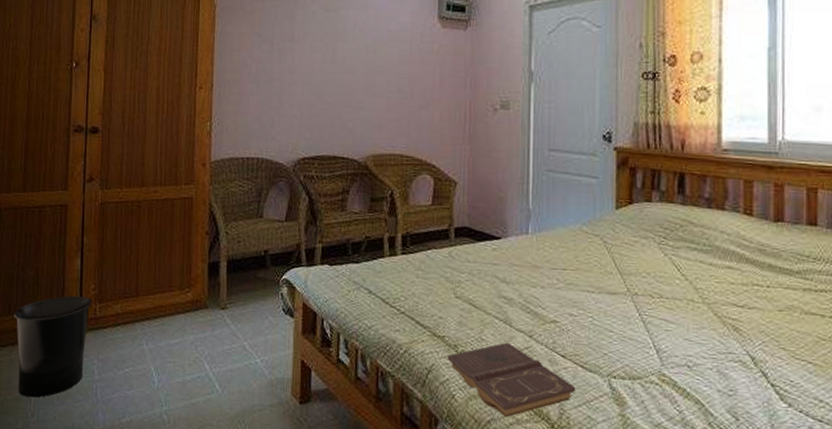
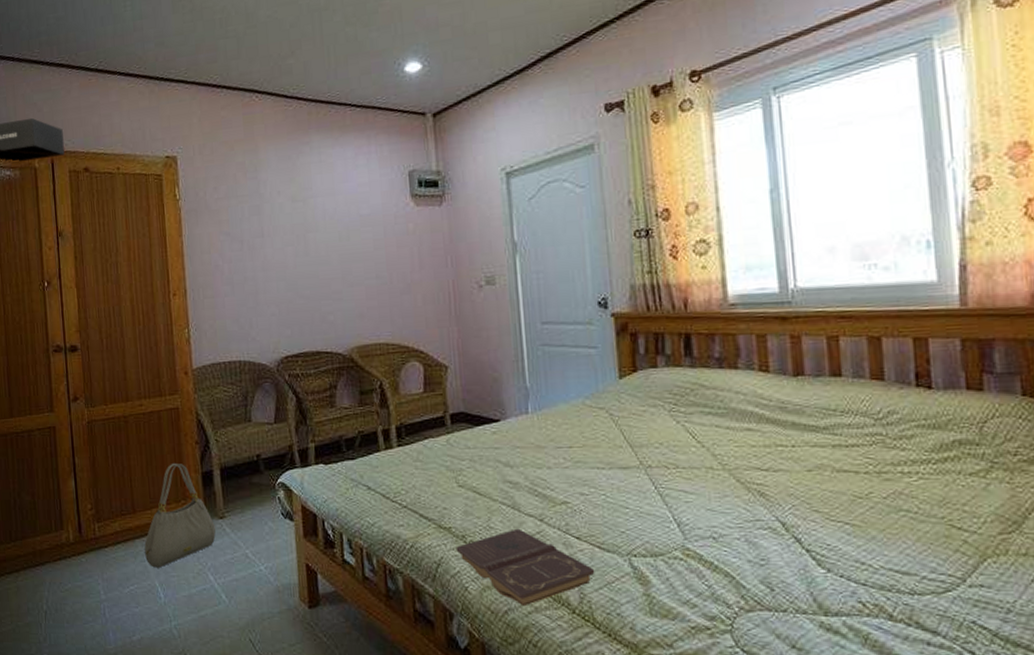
waste bin: present [14,295,92,398] -> none [15,517,90,622]
handbag: none [143,250,216,353] -> present [144,462,216,568]

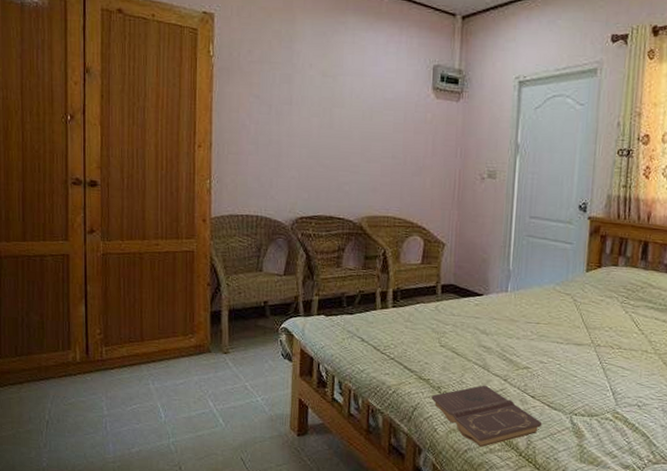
handbag: present [144,462,216,568] -> none [150,300,219,391]

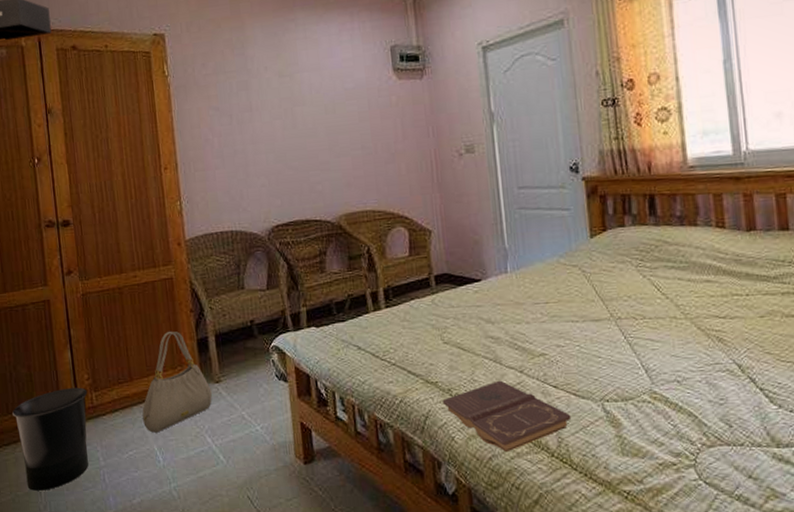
waste bin: none [21,339,98,431] -> present [12,387,89,491]
handbag: none [150,300,219,391] -> present [142,331,212,433]

